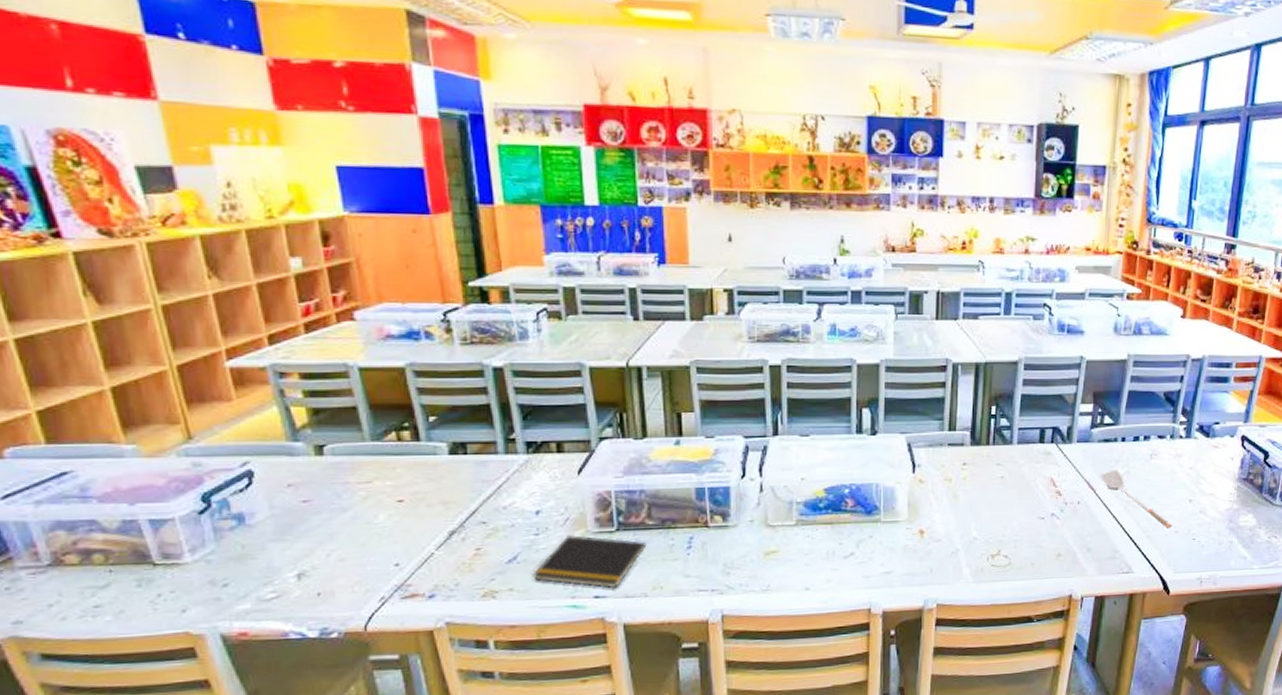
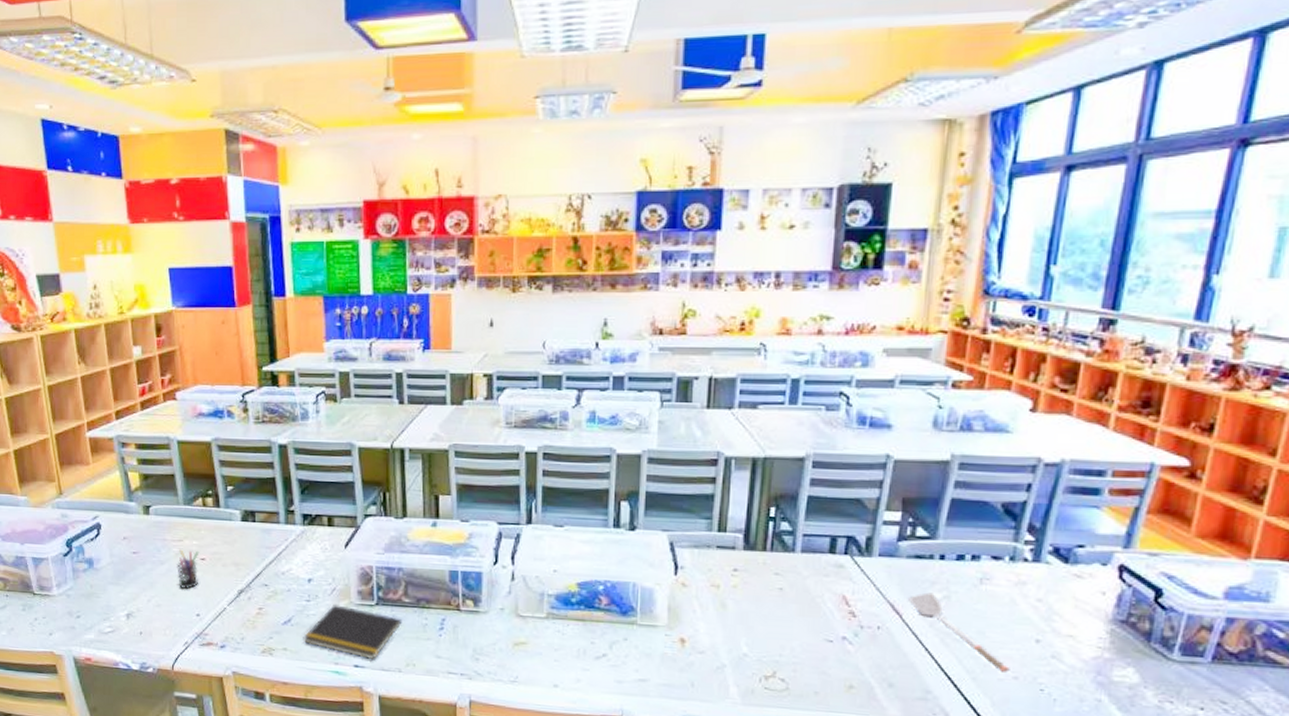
pen holder: none [365,492,396,538] -> present [177,549,200,590]

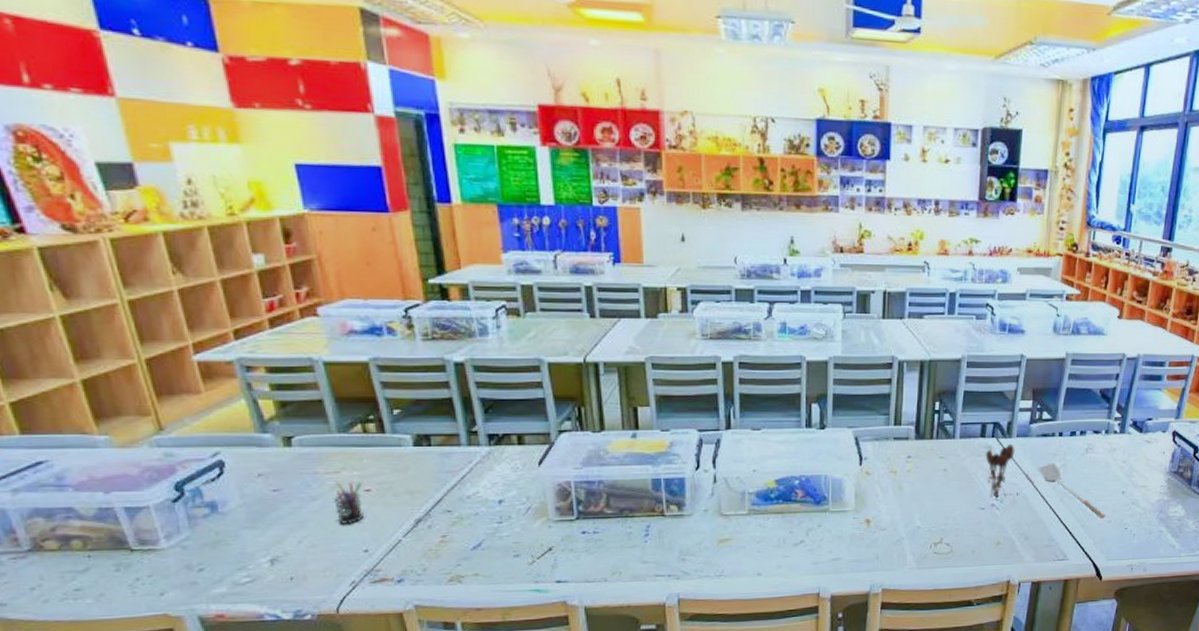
notepad: present [303,603,403,659] -> none [496,522,606,573]
utensil holder: none [835,564,876,631] -> present [985,444,1015,499]

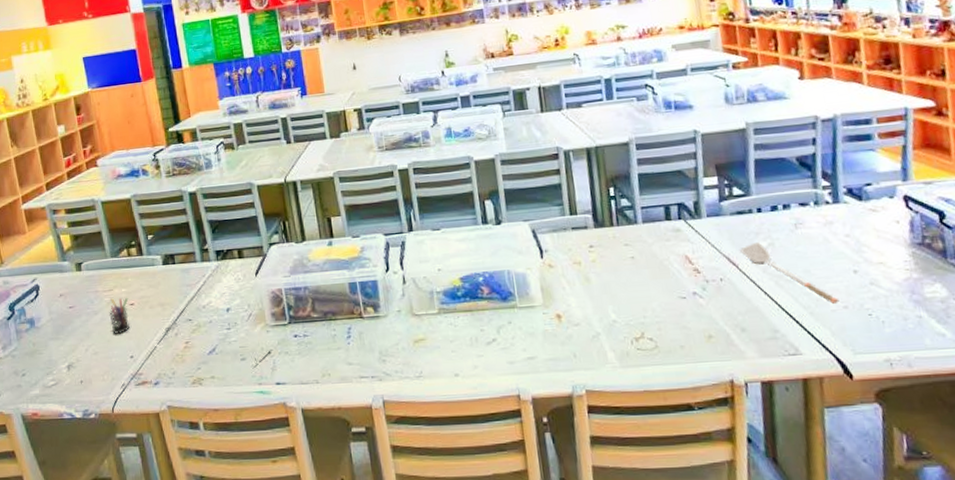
utensil holder: present [985,444,1015,499] -> none [674,225,709,286]

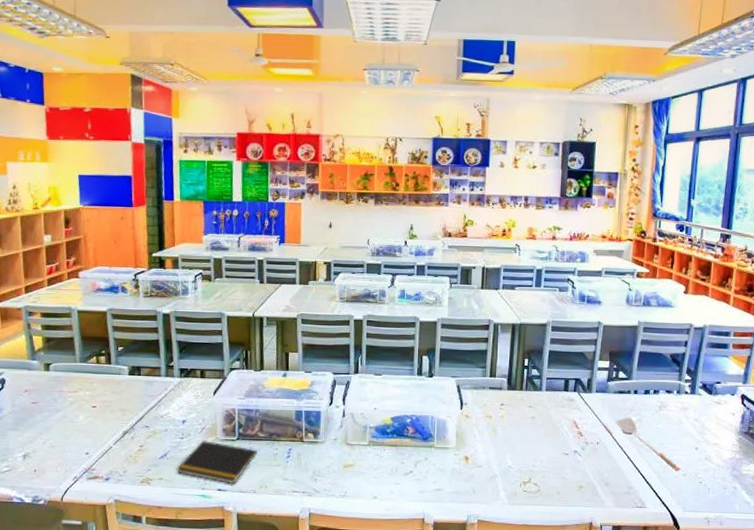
pen holder: present [109,297,130,335] -> none [71,399,92,433]
notepad: none [227,328,314,375] -> present [176,439,258,483]

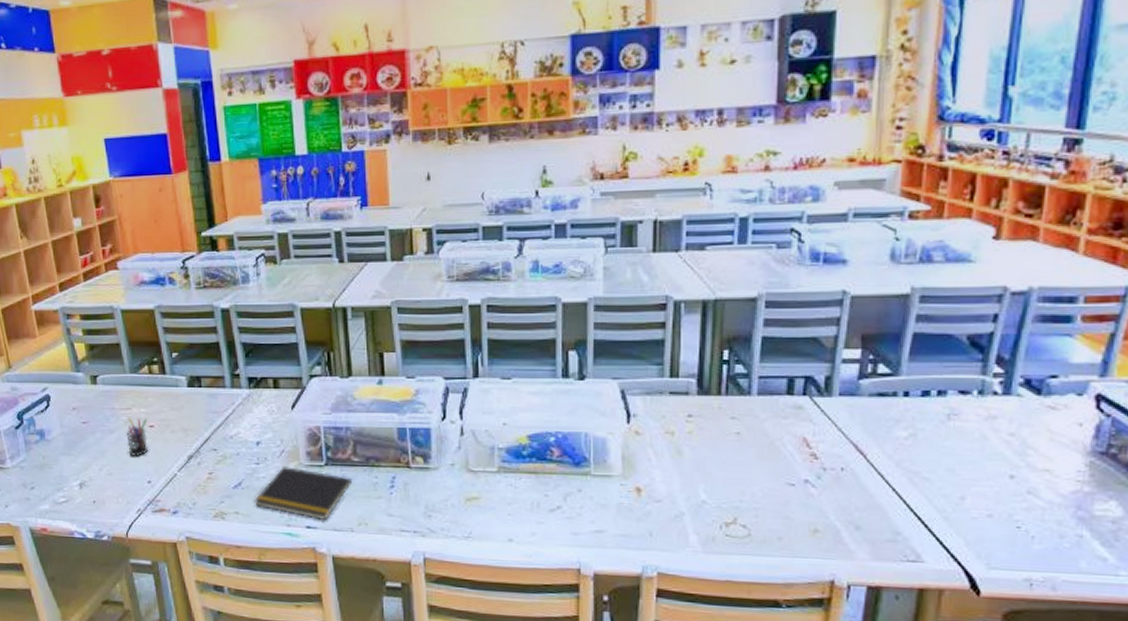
pen holder: none [71,399,92,433] -> present [126,417,148,458]
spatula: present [616,417,681,471] -> none [873,431,984,510]

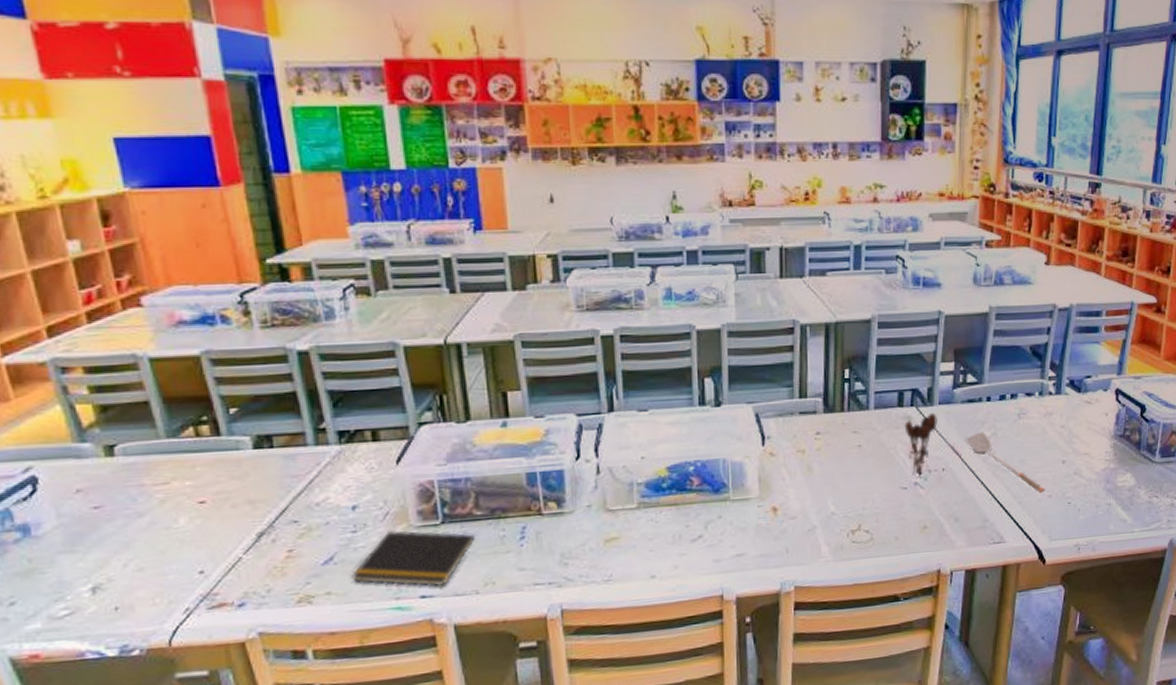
pen holder: present [126,417,148,458] -> none [163,492,198,544]
utensil holder: none [794,404,837,474] -> present [904,412,938,477]
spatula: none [873,431,984,510] -> present [965,432,1046,493]

